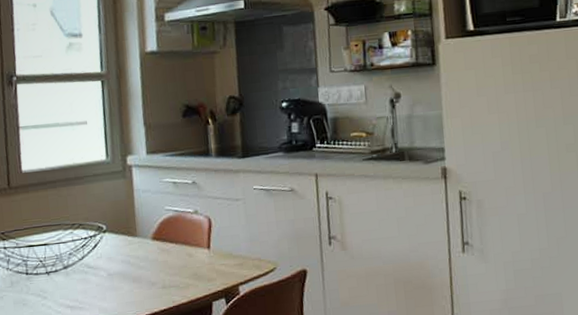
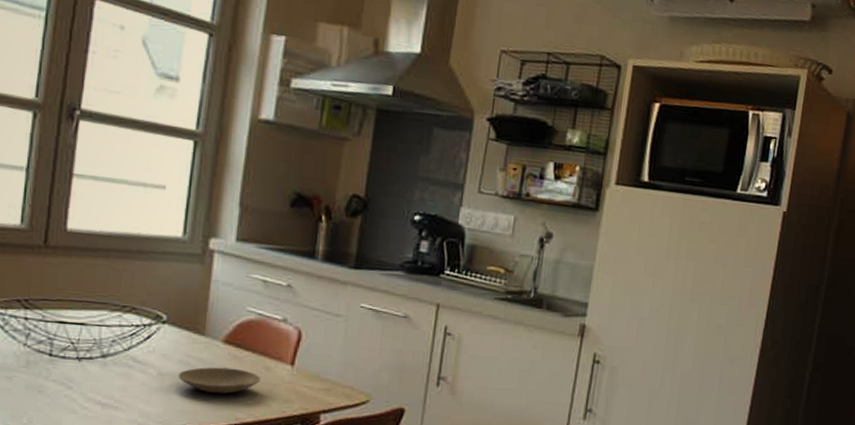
plate: none [122,259,186,284] -> present [178,367,260,394]

